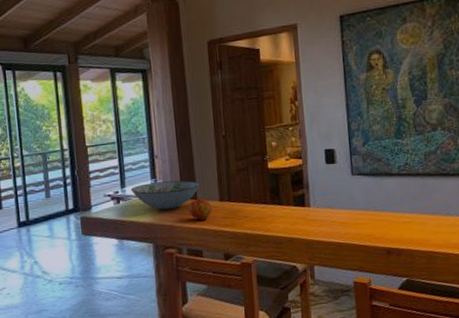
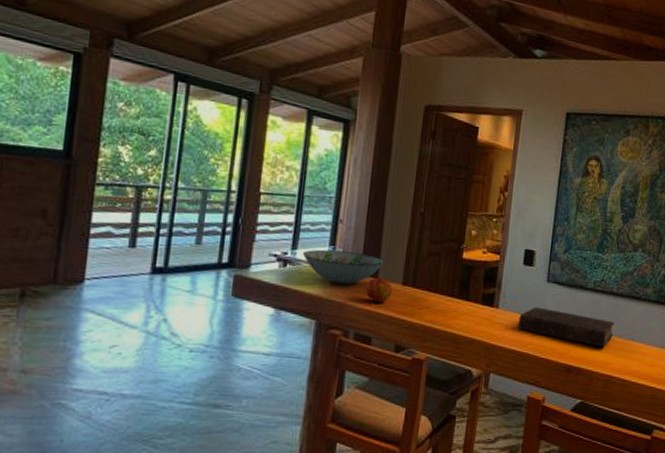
book: none [331,199,428,227] -> present [518,306,615,348]

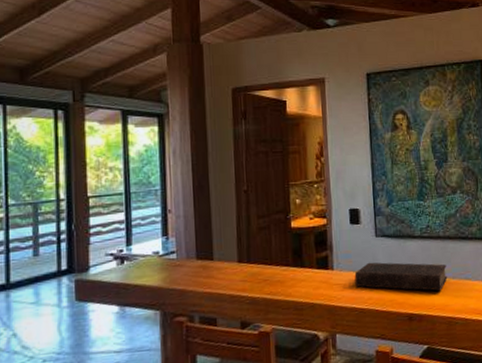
decorative bowl: present [302,249,385,285] -> none [137,238,218,272]
apple: present [365,277,393,303] -> none [203,259,229,284]

